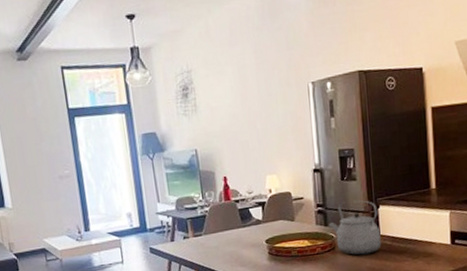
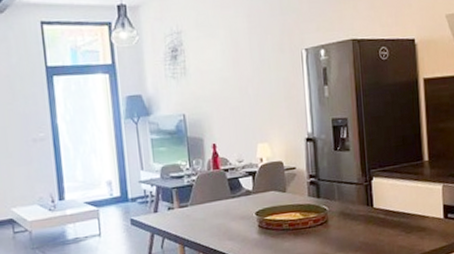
tea kettle: present [328,200,381,255] -> none [321,171,375,229]

